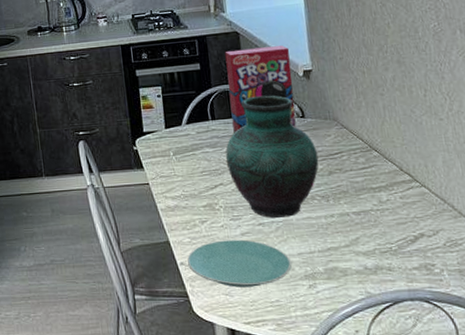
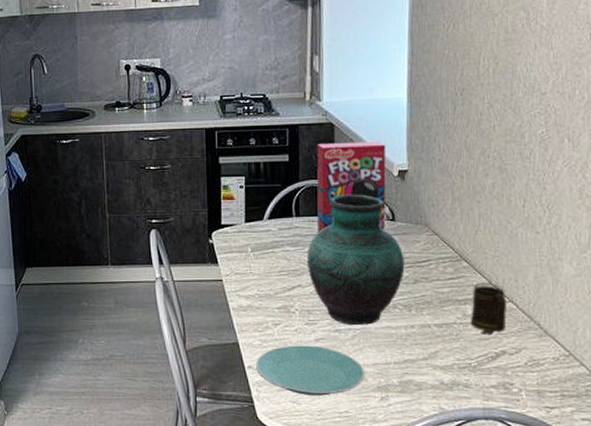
mug: none [385,170,421,220] -> present [470,283,507,336]

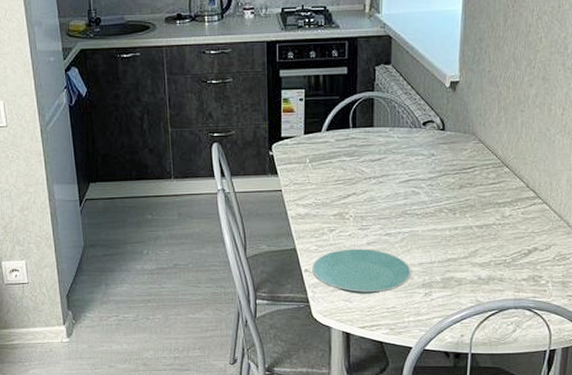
vase: present [307,194,405,325] -> none [363,105,452,228]
cereal box: present [317,142,386,233] -> none [373,54,440,143]
mug: present [470,283,507,336] -> none [507,186,541,235]

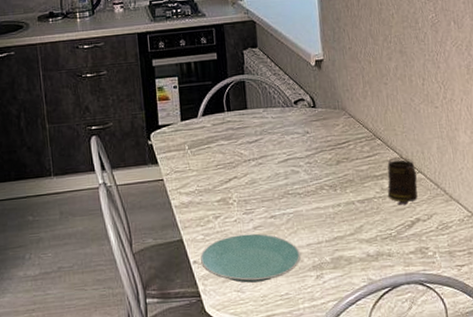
mug: none [507,186,541,235] -> present [387,157,418,206]

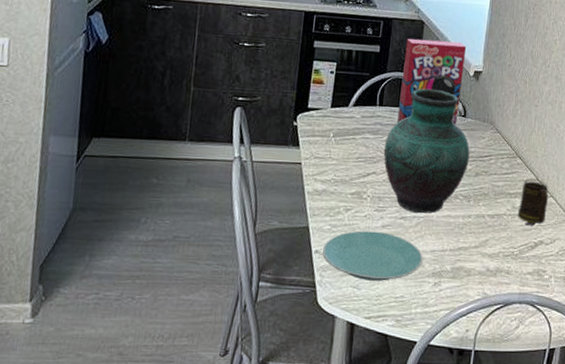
vase: none [240,85,328,210] -> present [384,88,470,213]
cereal box: none [241,35,308,125] -> present [397,39,467,126]

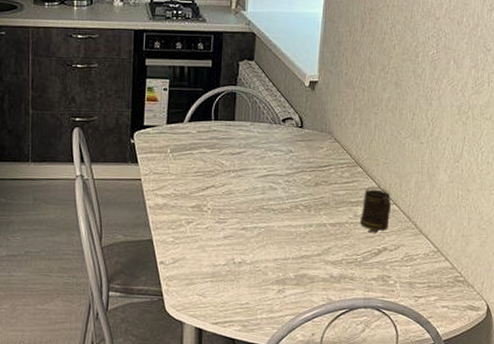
plate: present [323,230,424,281] -> none [168,242,267,289]
vase: present [384,88,470,213] -> none [222,101,309,224]
cereal box: present [397,39,467,126] -> none [234,51,301,137]

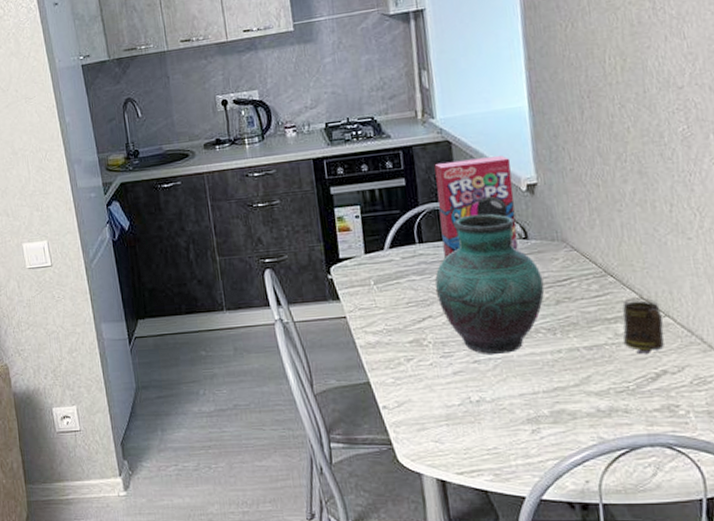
vase: none [222,101,309,224] -> present [435,214,545,354]
cereal box: none [234,51,301,137] -> present [434,156,518,259]

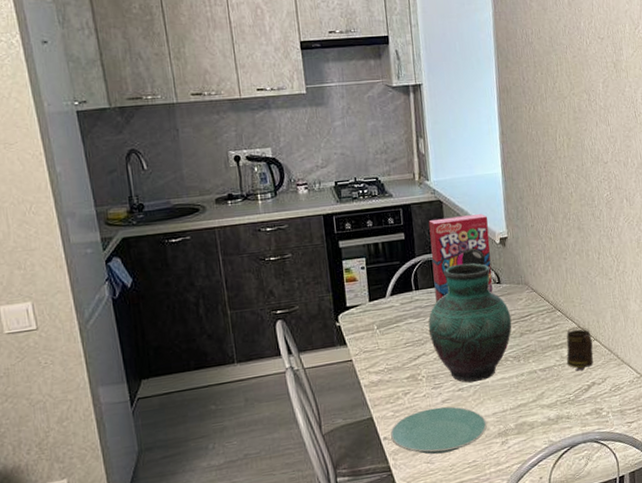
plate: none [391,379,513,433] -> present [390,406,488,455]

